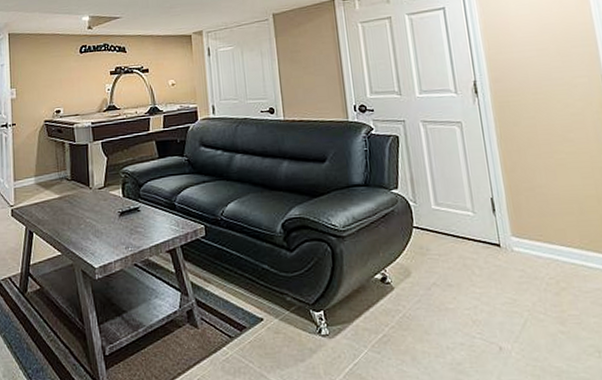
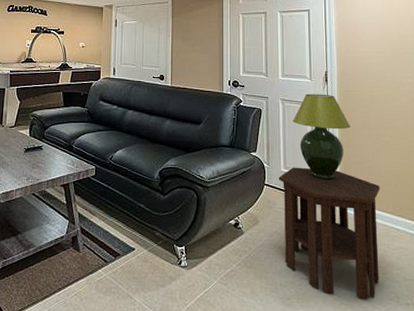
side table: none [429,201,573,357] -> present [278,167,380,299]
table lamp: none [439,109,514,215] -> present [293,93,350,181]

